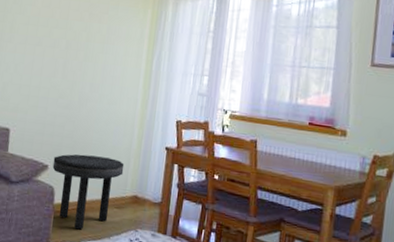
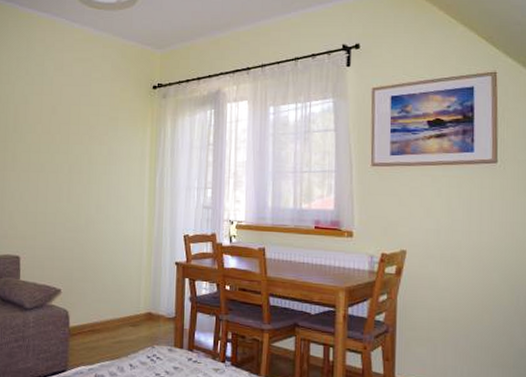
side table: present [52,154,125,230] -> none [65,276,136,351]

